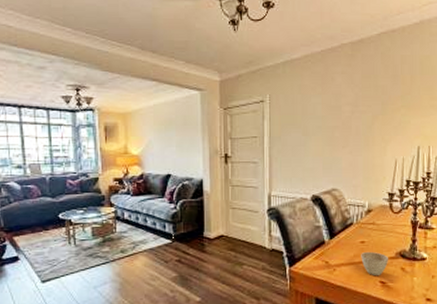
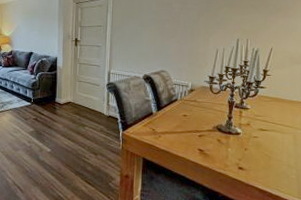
cup: present [361,251,388,276] -> none [183,123,206,145]

